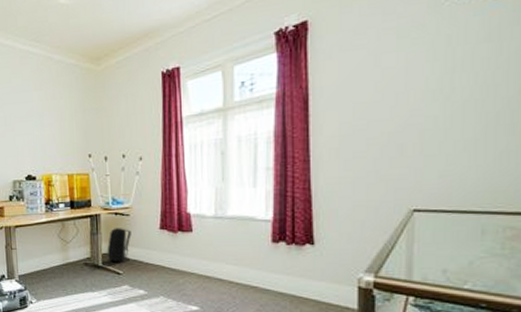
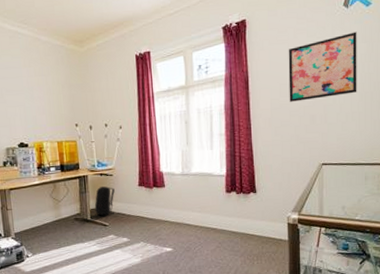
wall art: none [366,27,476,127] -> present [288,31,357,102]

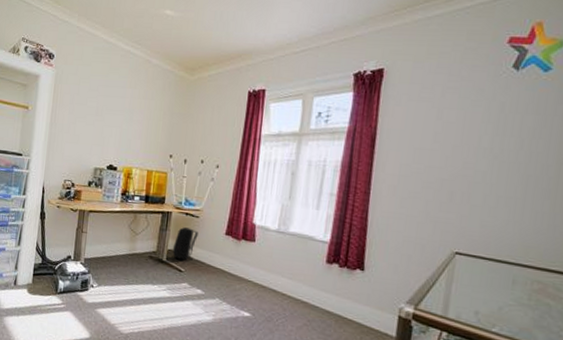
wall art: present [288,31,357,102] -> none [423,99,527,174]

